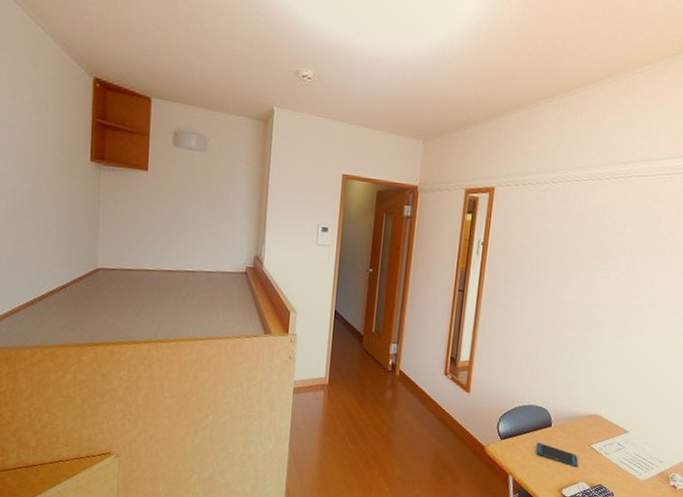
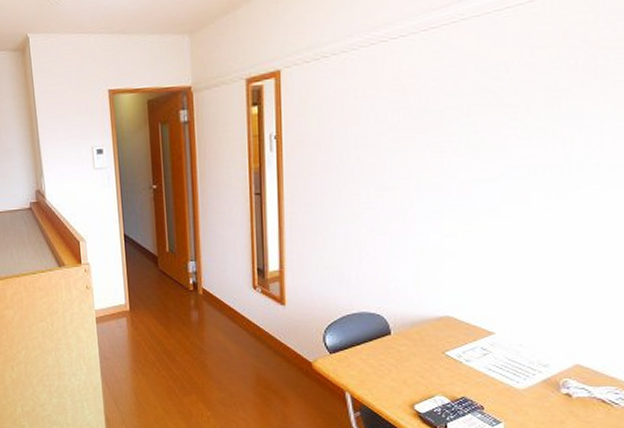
smartphone: present [536,442,578,467] -> none [375,354,431,378]

